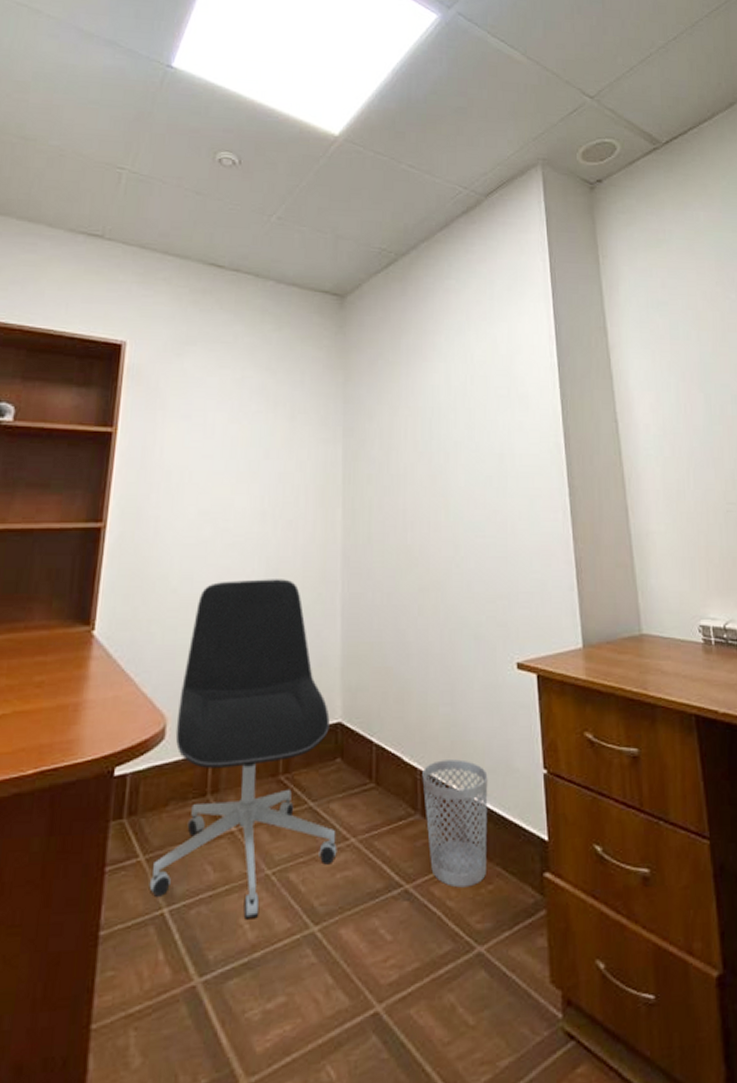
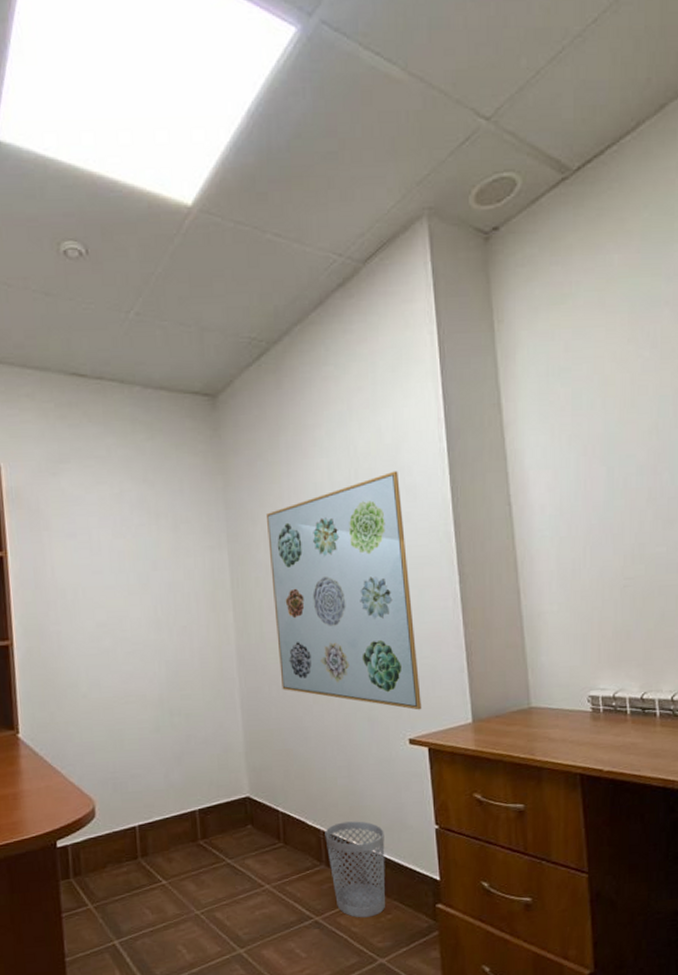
office chair: present [149,579,337,920] -> none [99,679,255,947]
wall art: none [382,380,531,630] -> present [266,470,422,710]

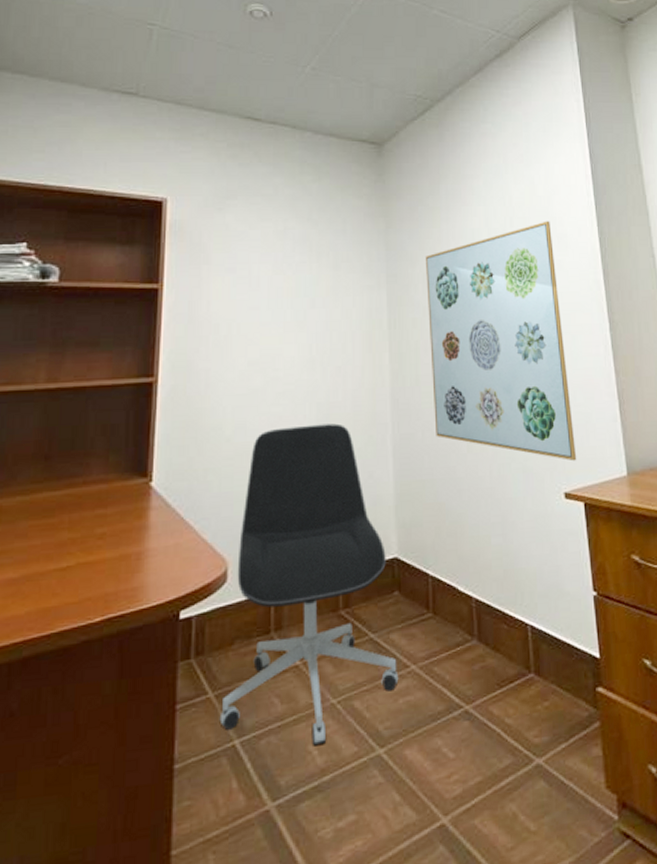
office chair: none [99,679,255,947] -> present [219,423,399,747]
wastebasket: present [325,821,386,918] -> none [477,586,542,706]

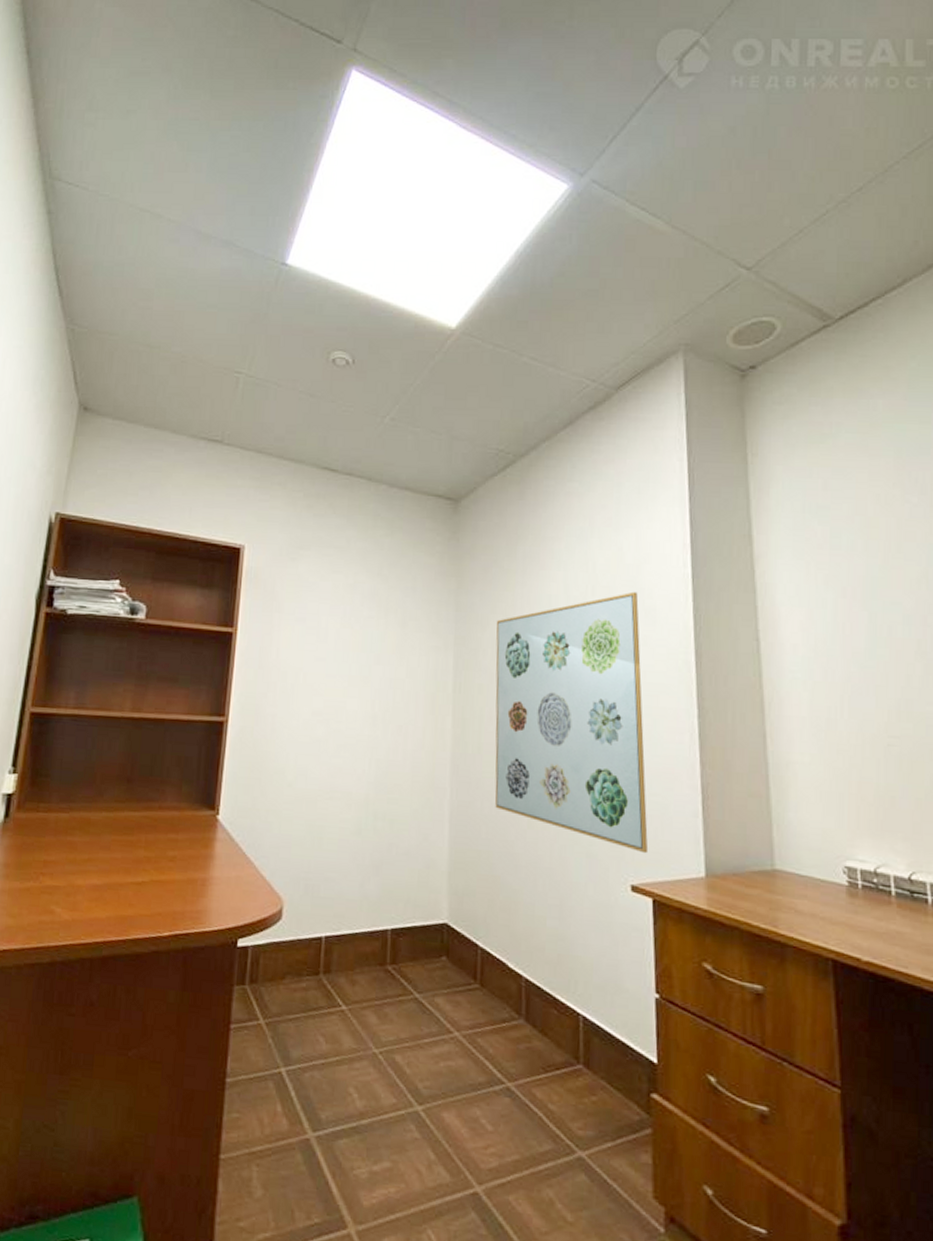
office chair: present [219,423,399,747] -> none [268,779,441,1090]

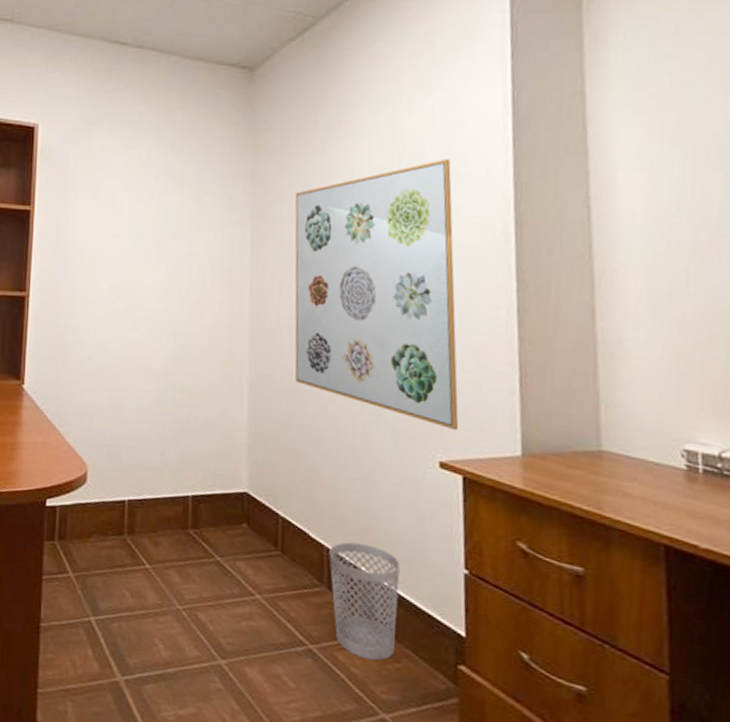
wastebasket: none [527,971,595,1095] -> present [329,542,400,661]

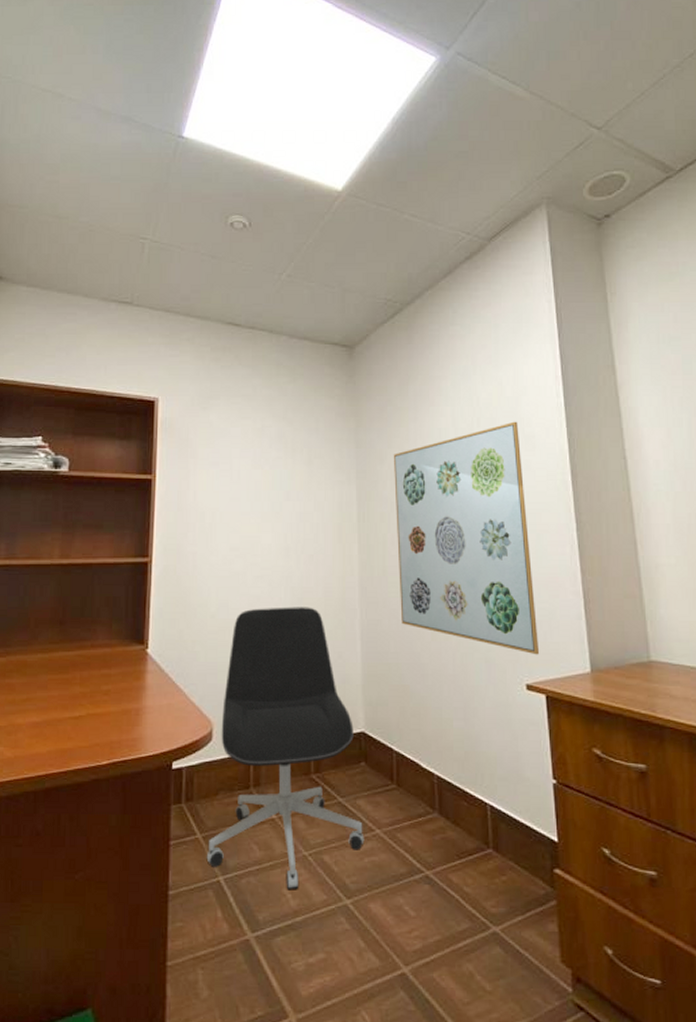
office chair: none [78,352,243,641] -> present [206,607,365,890]
wastebasket: present [329,542,400,661] -> none [439,767,501,877]

